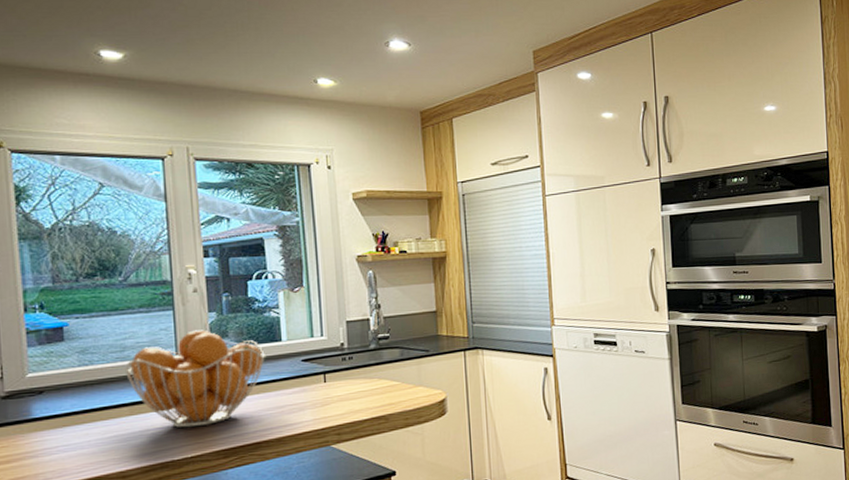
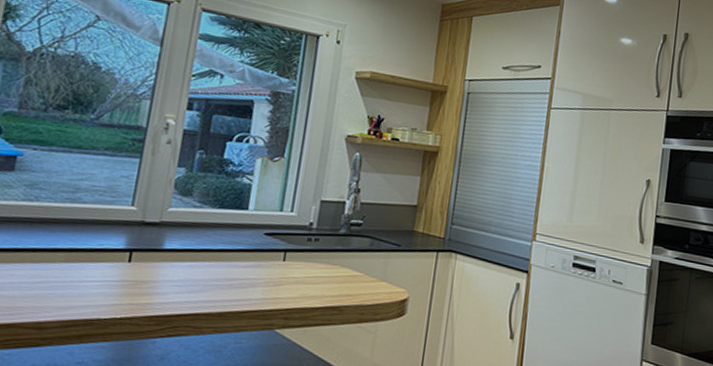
fruit basket: present [125,330,265,428] -> none [72,183,227,287]

